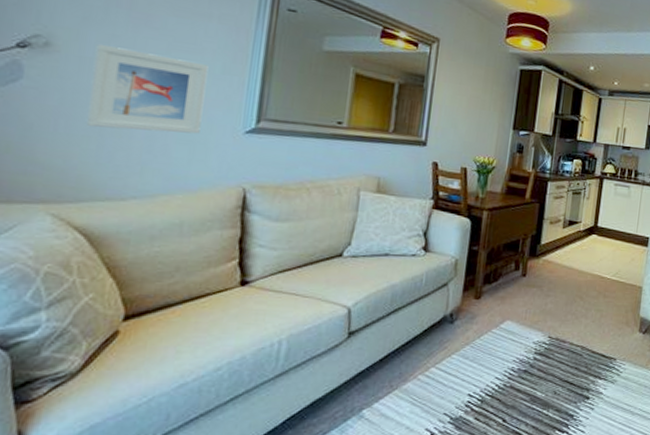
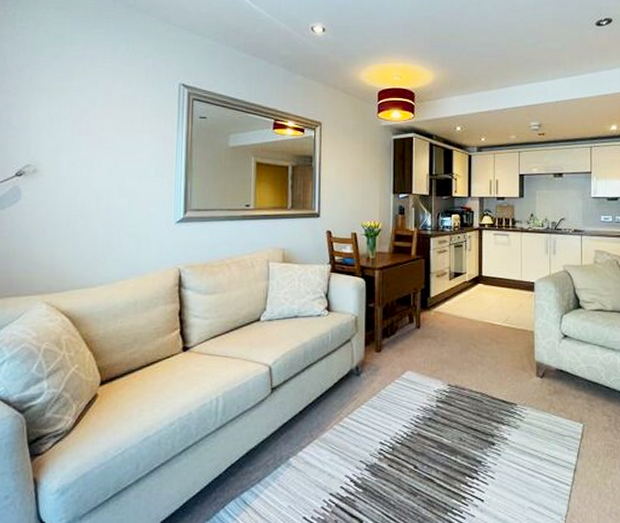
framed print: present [86,43,209,134] -> none [64,165,146,231]

